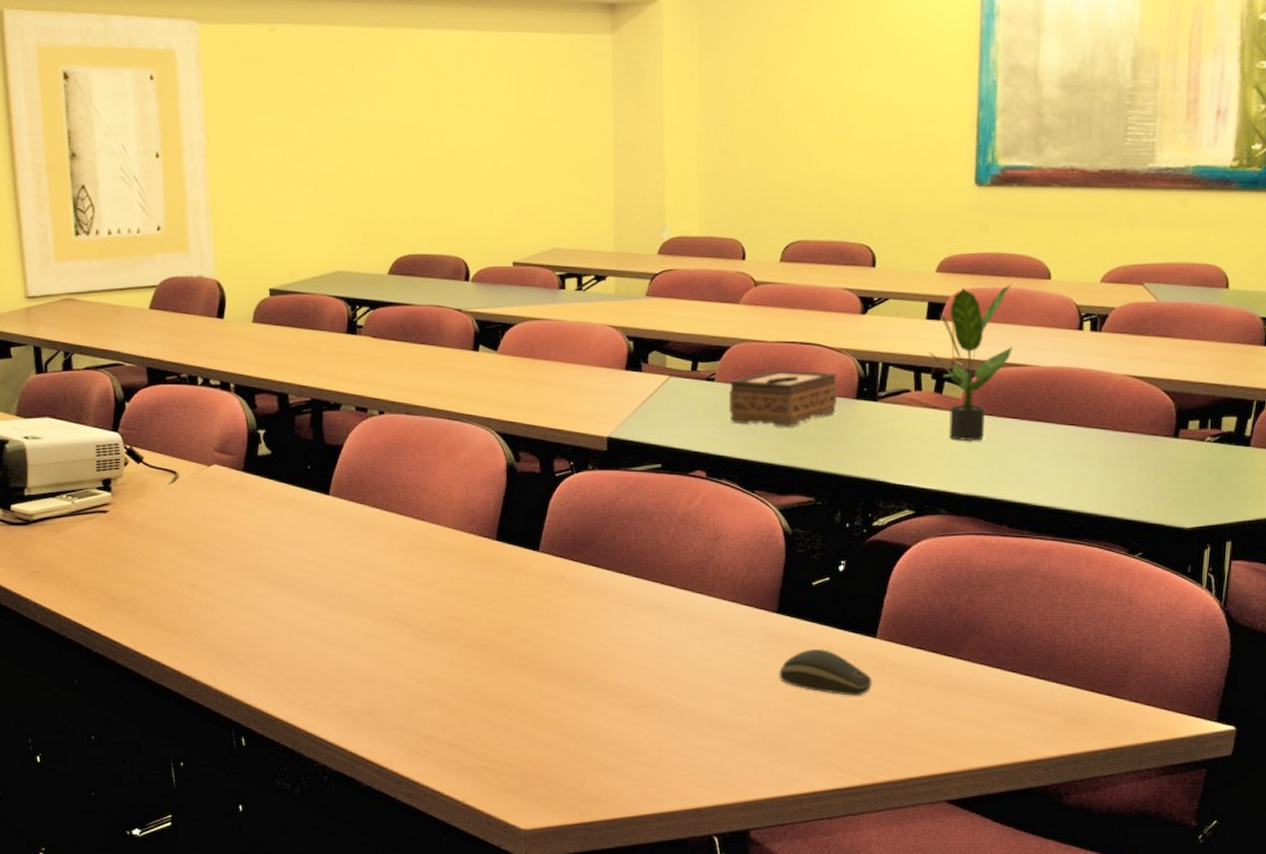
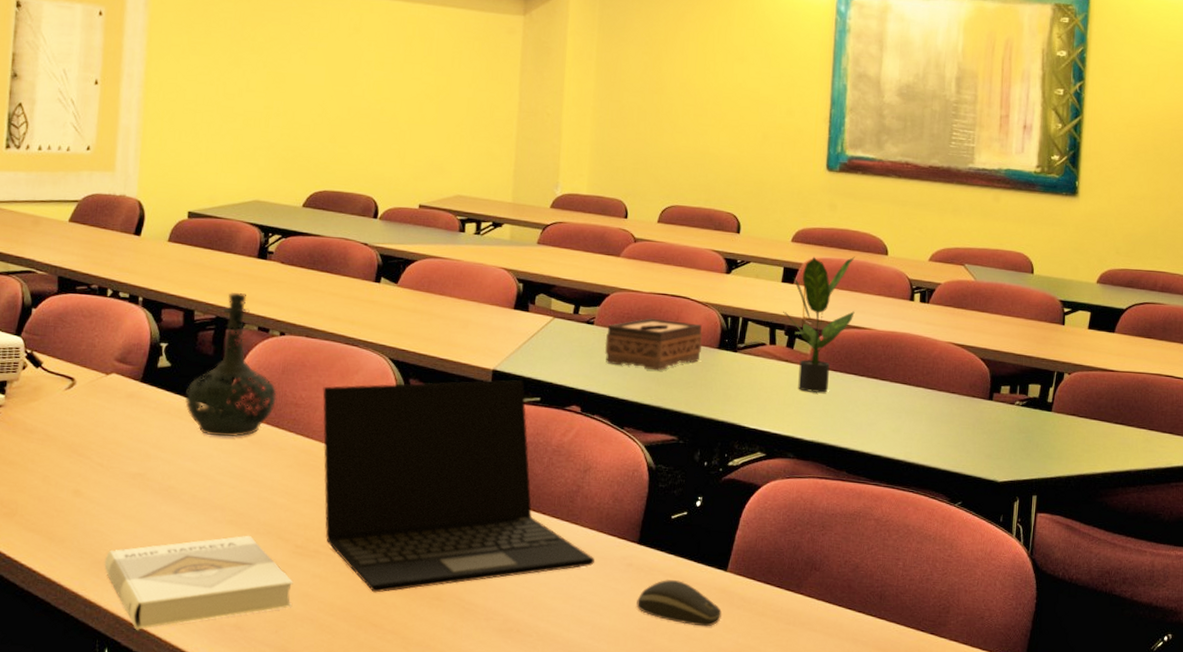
book: none [230,621,421,718] -> present [104,535,294,630]
bottle: none [289,372,382,523] -> present [184,293,277,437]
laptop: none [429,447,731,674] -> present [322,380,595,593]

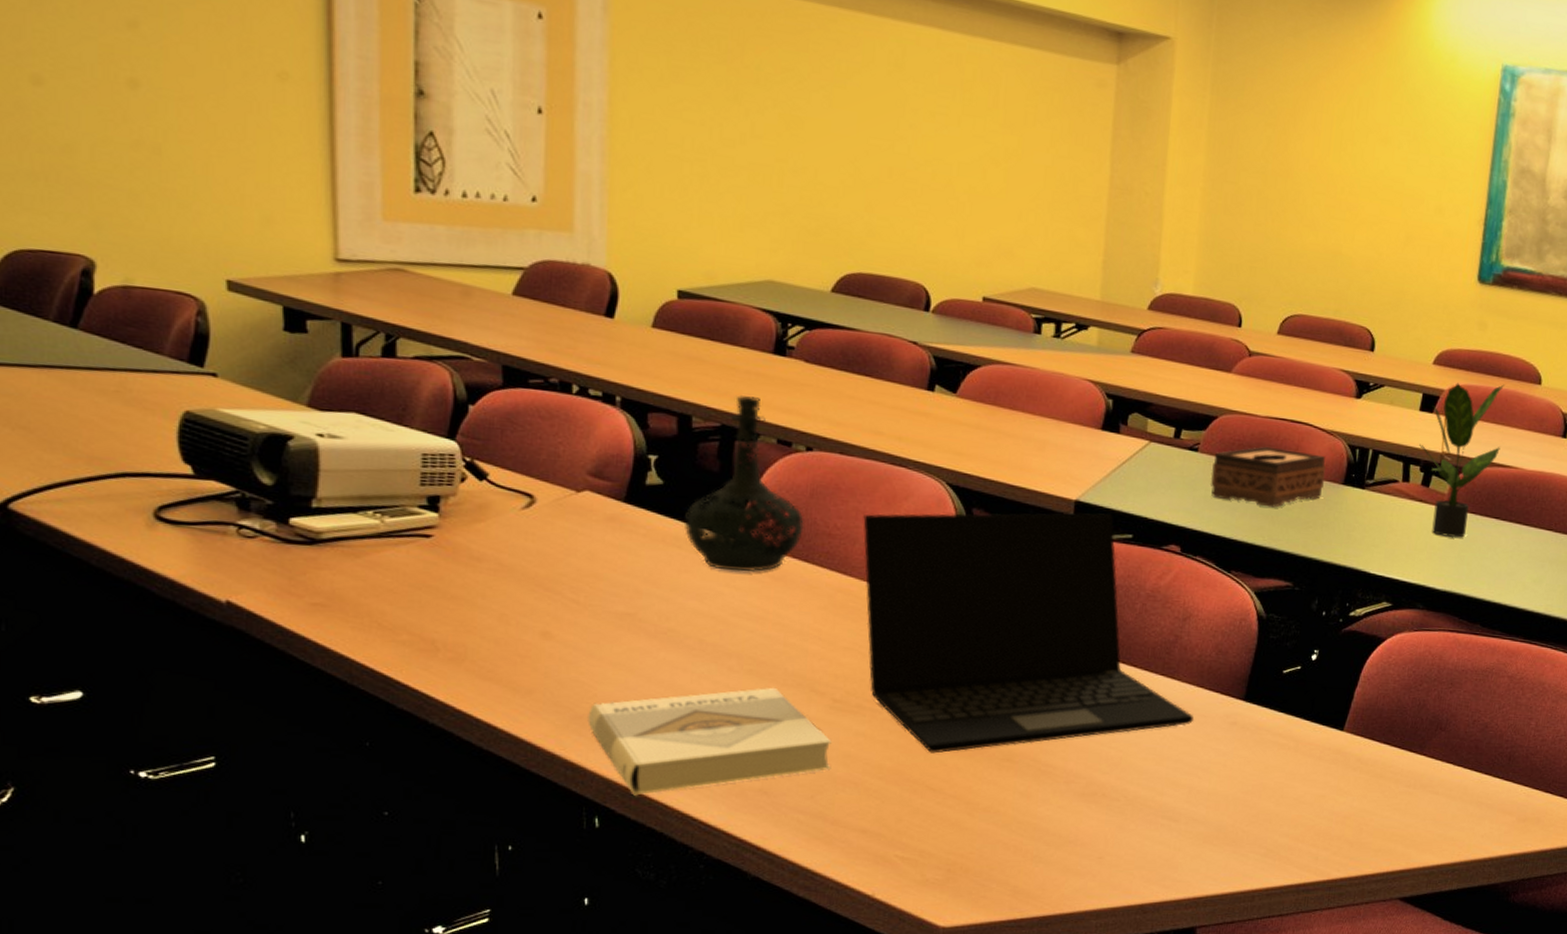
computer mouse: present [636,580,722,627] -> none [1240,740,1336,790]

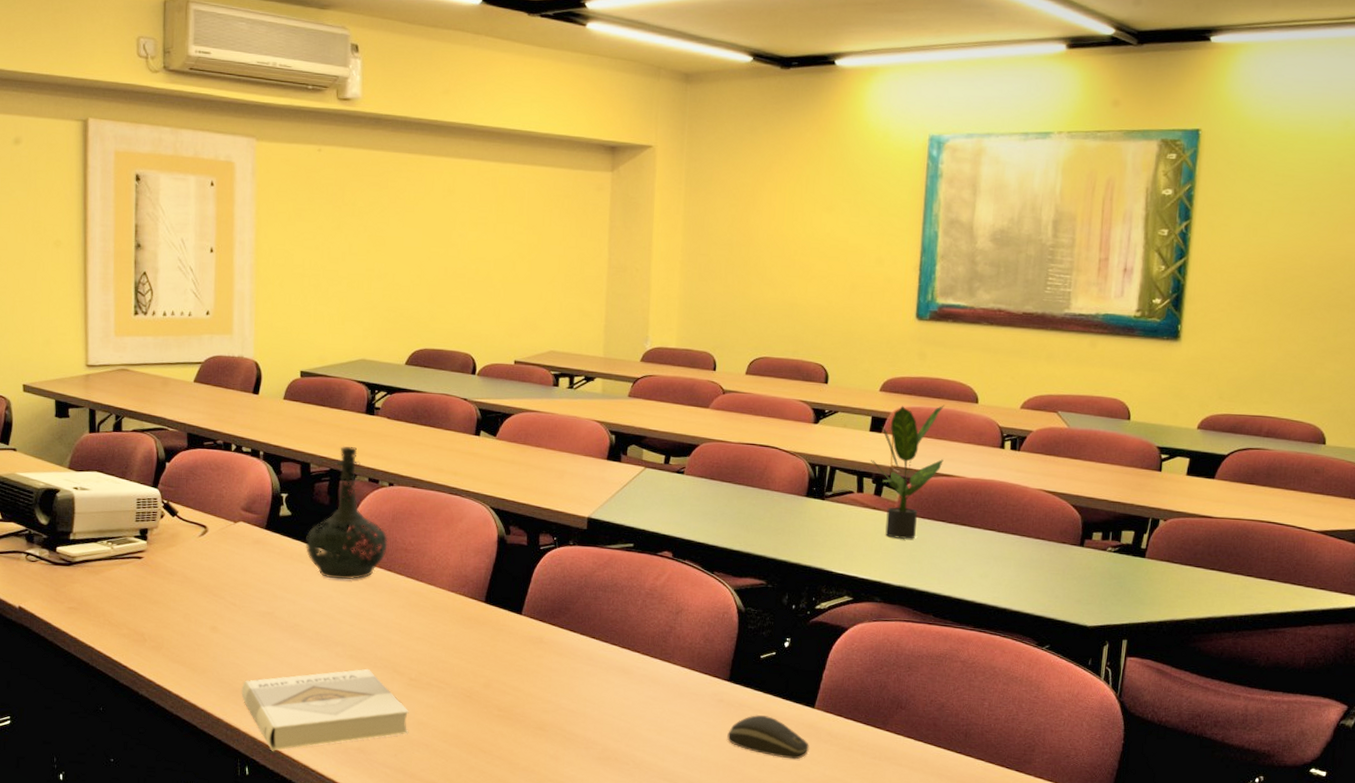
laptop: present [863,513,1193,754] -> none [430,527,687,722]
tissue box: present [1210,446,1325,508] -> none [694,467,790,518]
computer mouse: none [1240,740,1336,790] -> present [727,715,809,760]

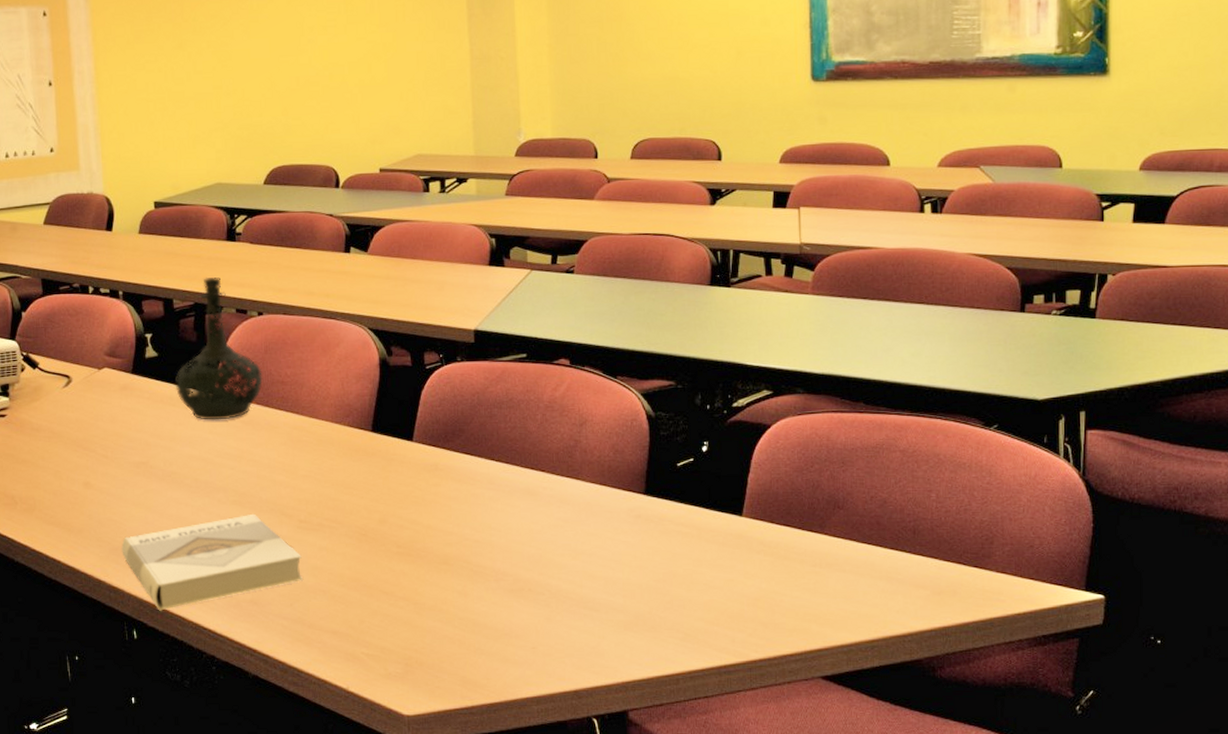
computer mouse: present [727,715,809,760] -> none [649,529,741,574]
potted plant: present [871,405,944,539] -> none [777,171,858,322]

